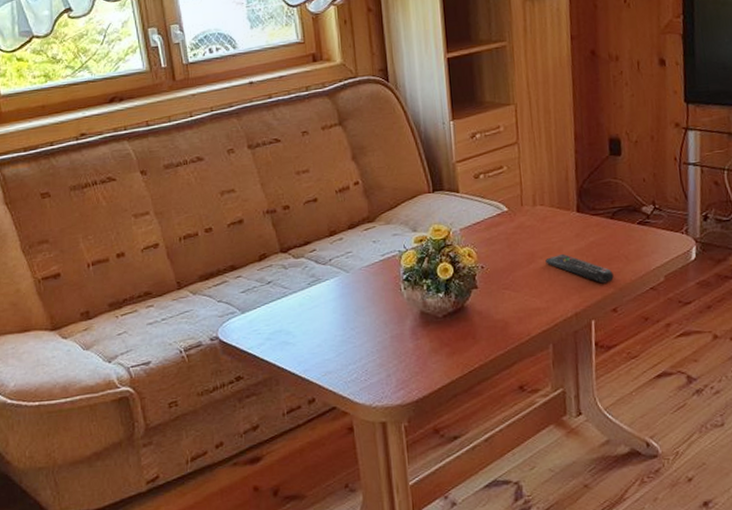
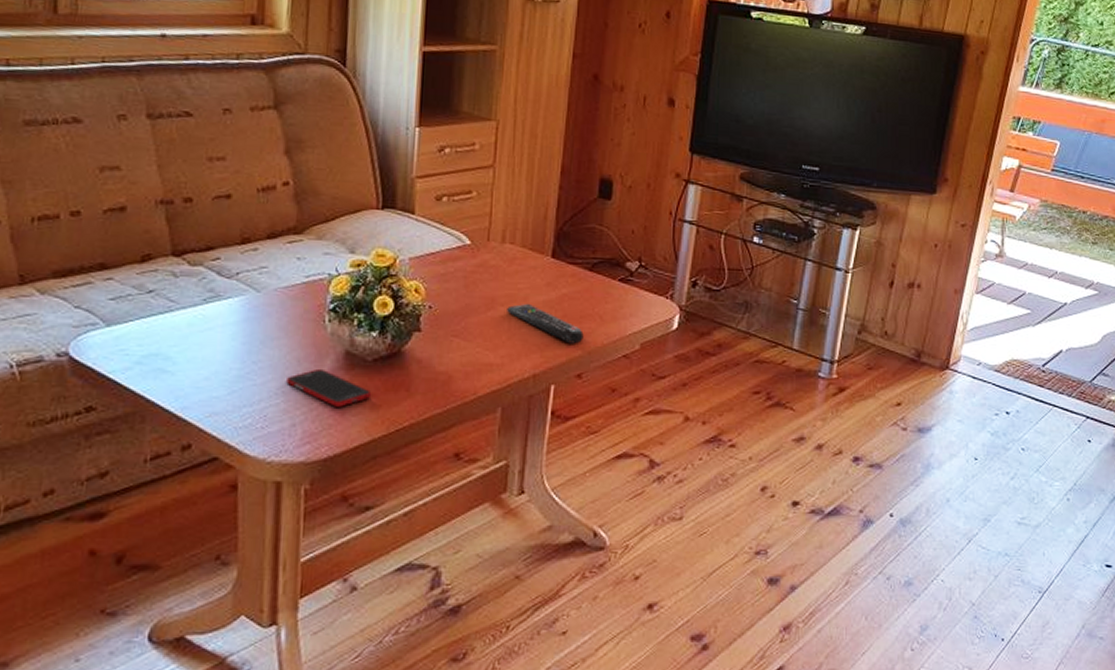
cell phone: none [378,327,446,358] -> present [286,368,372,407]

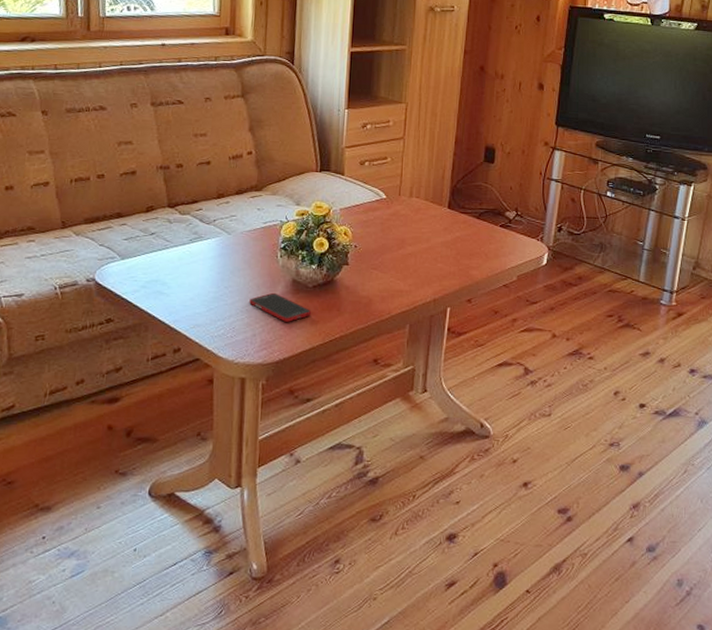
remote control: present [507,303,584,344] -> none [414,243,473,276]

